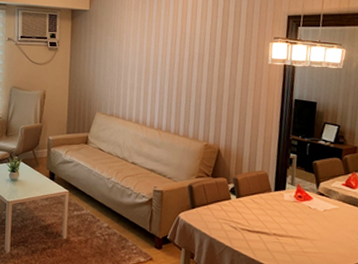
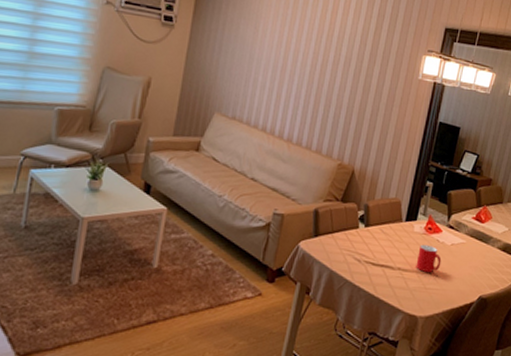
cup: none [290,211,316,237] -> present [416,244,442,272]

